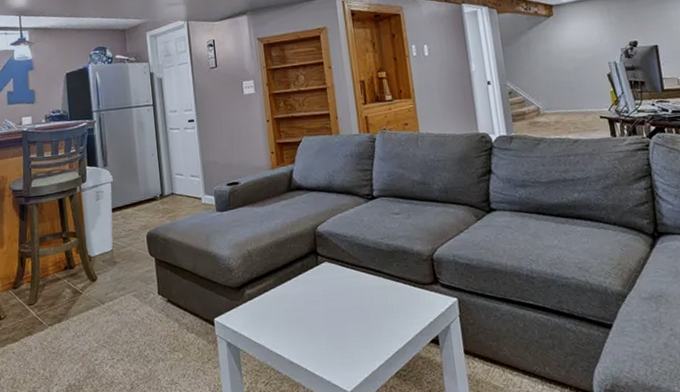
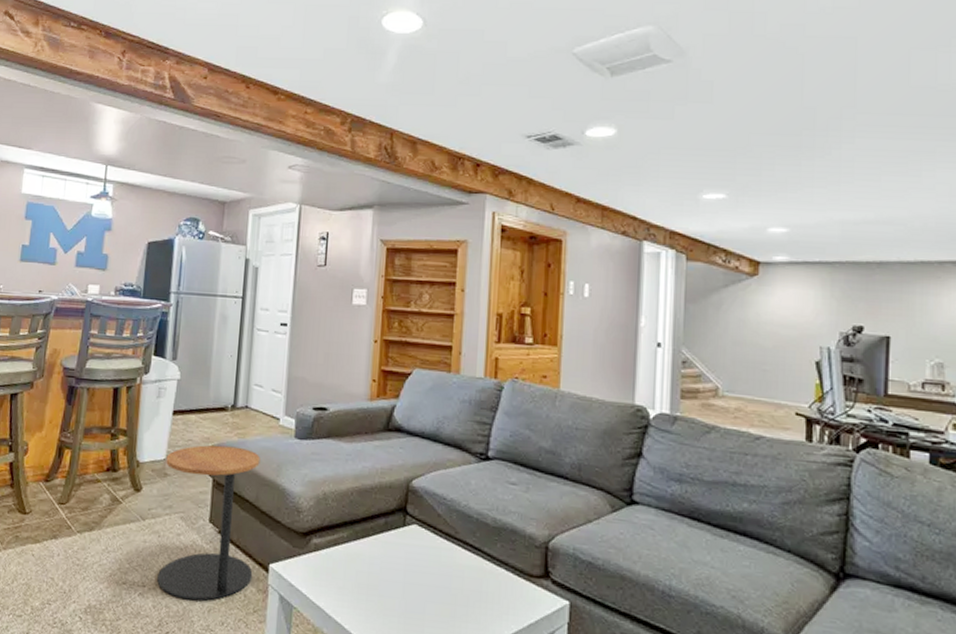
side table: none [113,228,202,363] -> present [157,445,260,601]

